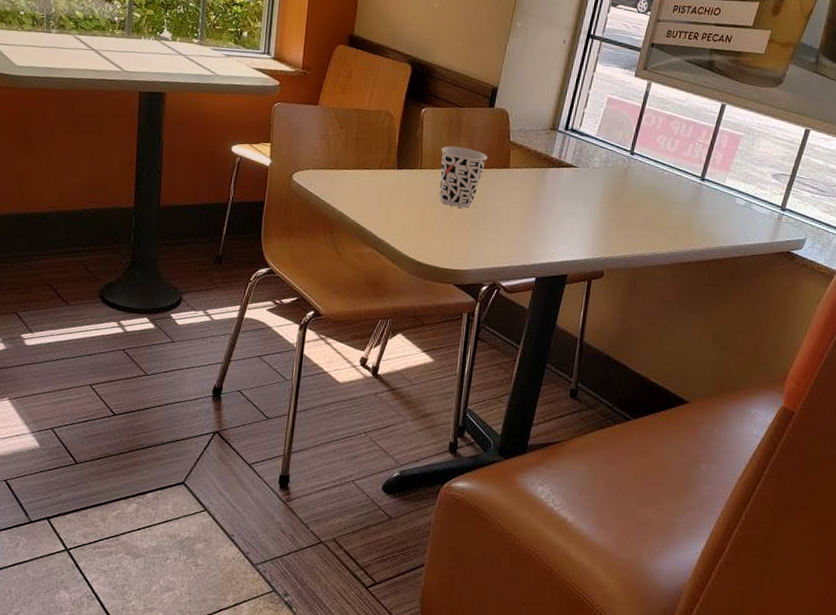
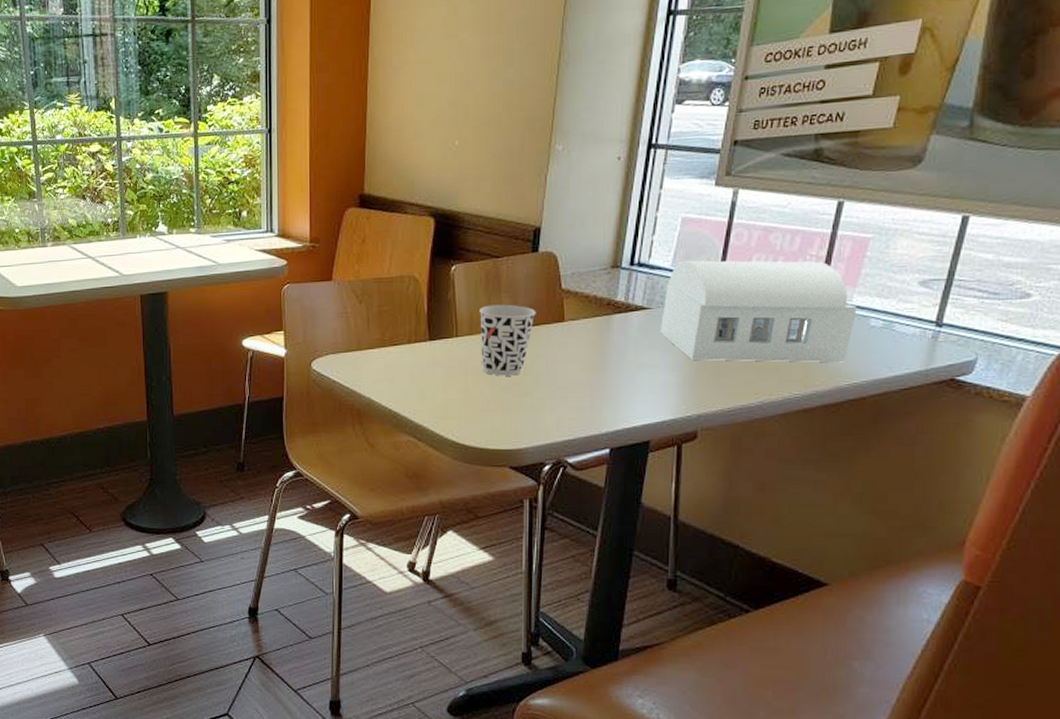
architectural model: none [583,132,728,229] -> present [660,260,857,363]

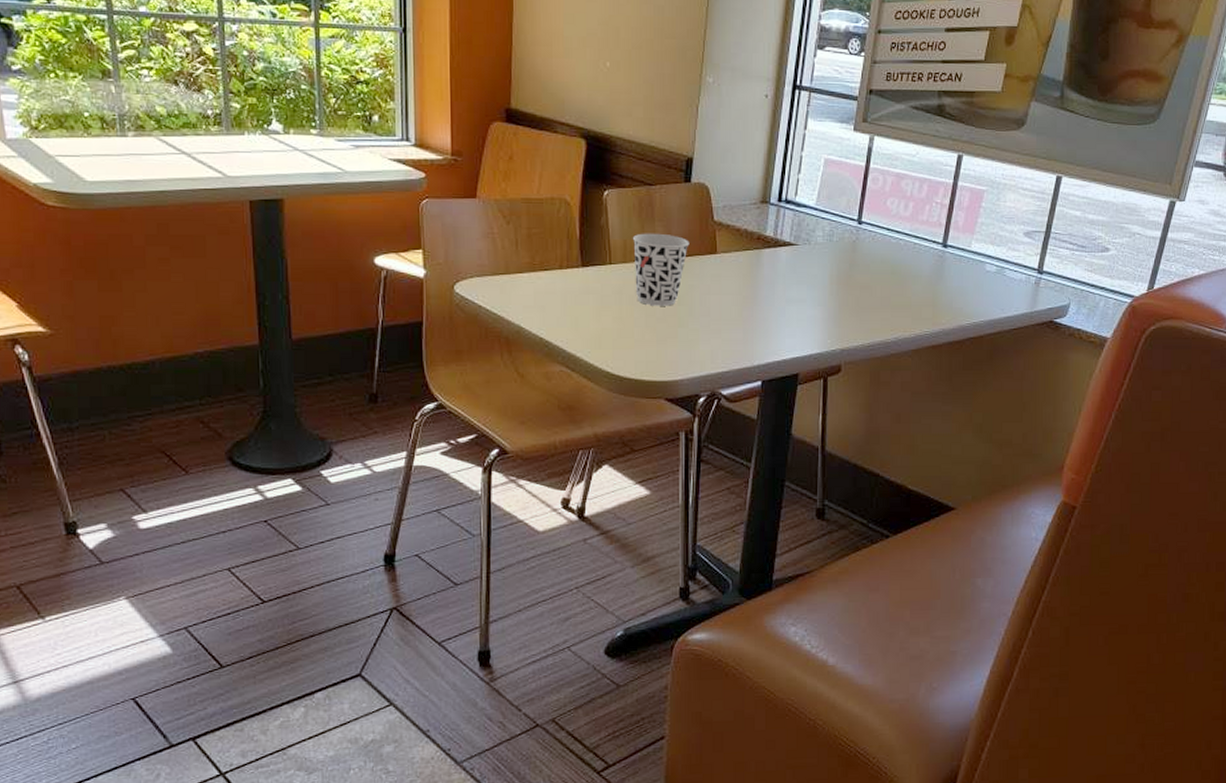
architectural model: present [660,260,857,363] -> none [807,200,975,303]

